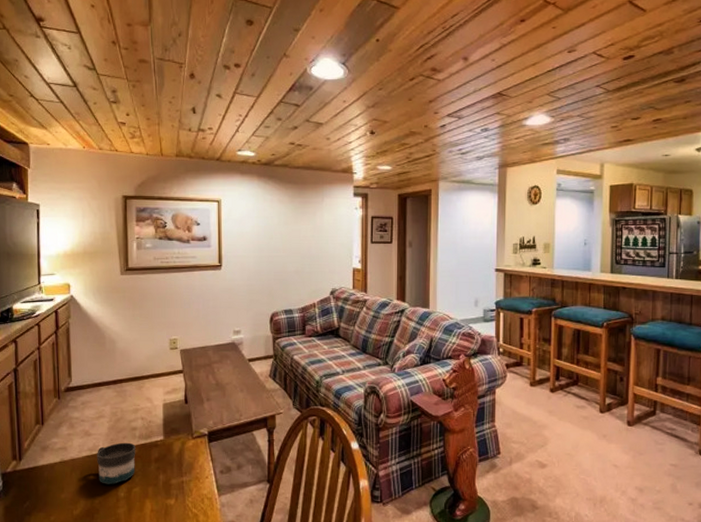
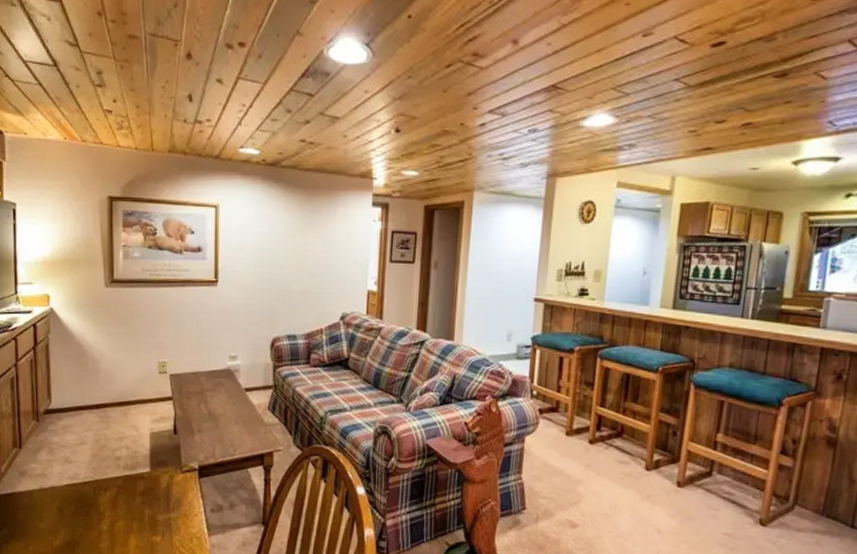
mug: present [97,442,136,485] -> none [78,472,120,517]

